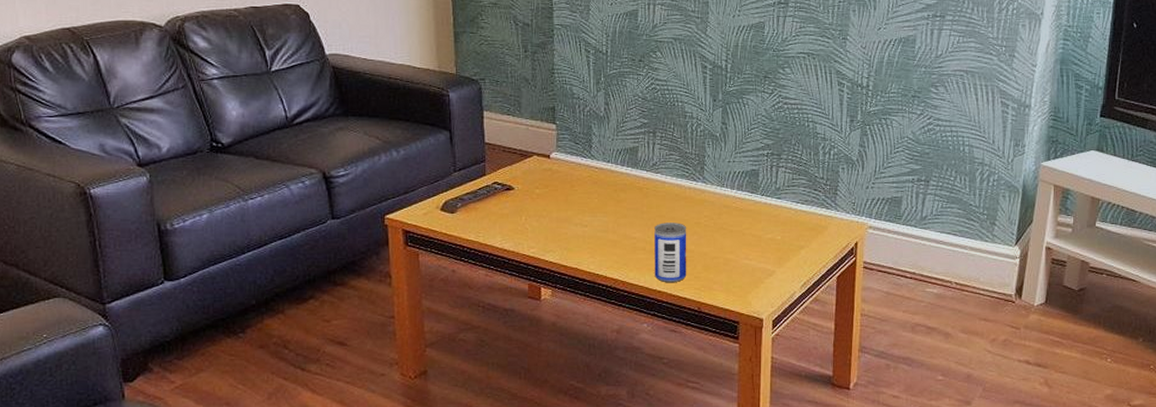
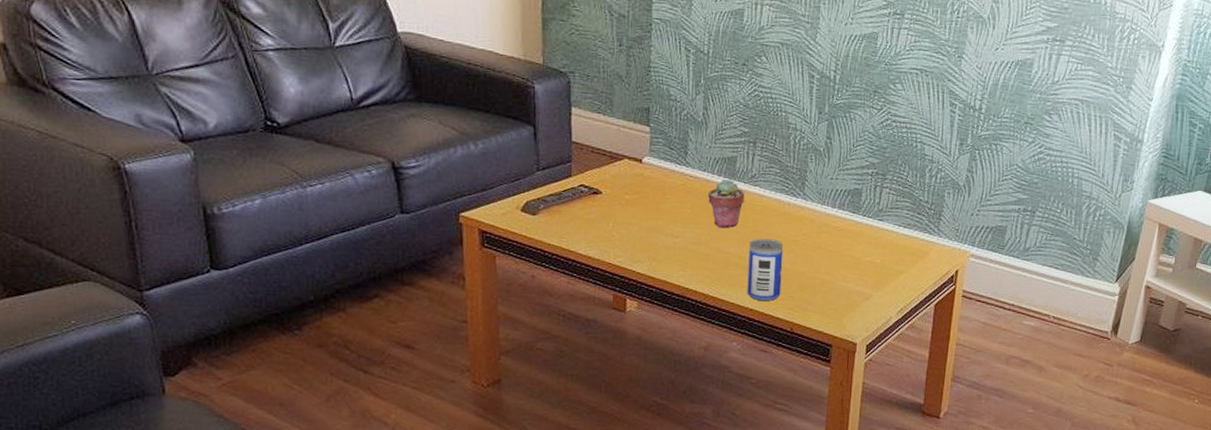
potted succulent: none [613,169,647,214] -> present [708,179,745,228]

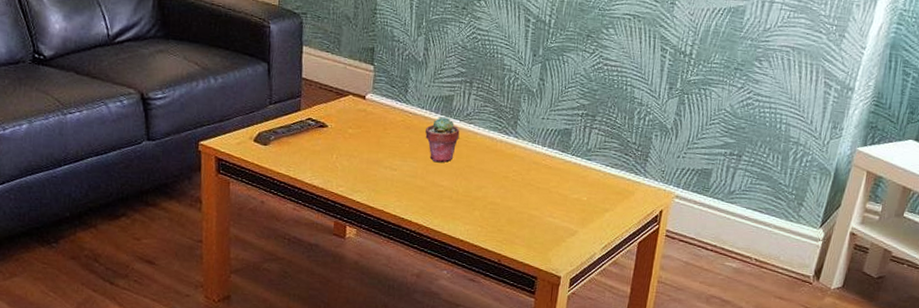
beer can: present [747,238,784,302] -> none [458,173,495,234]

